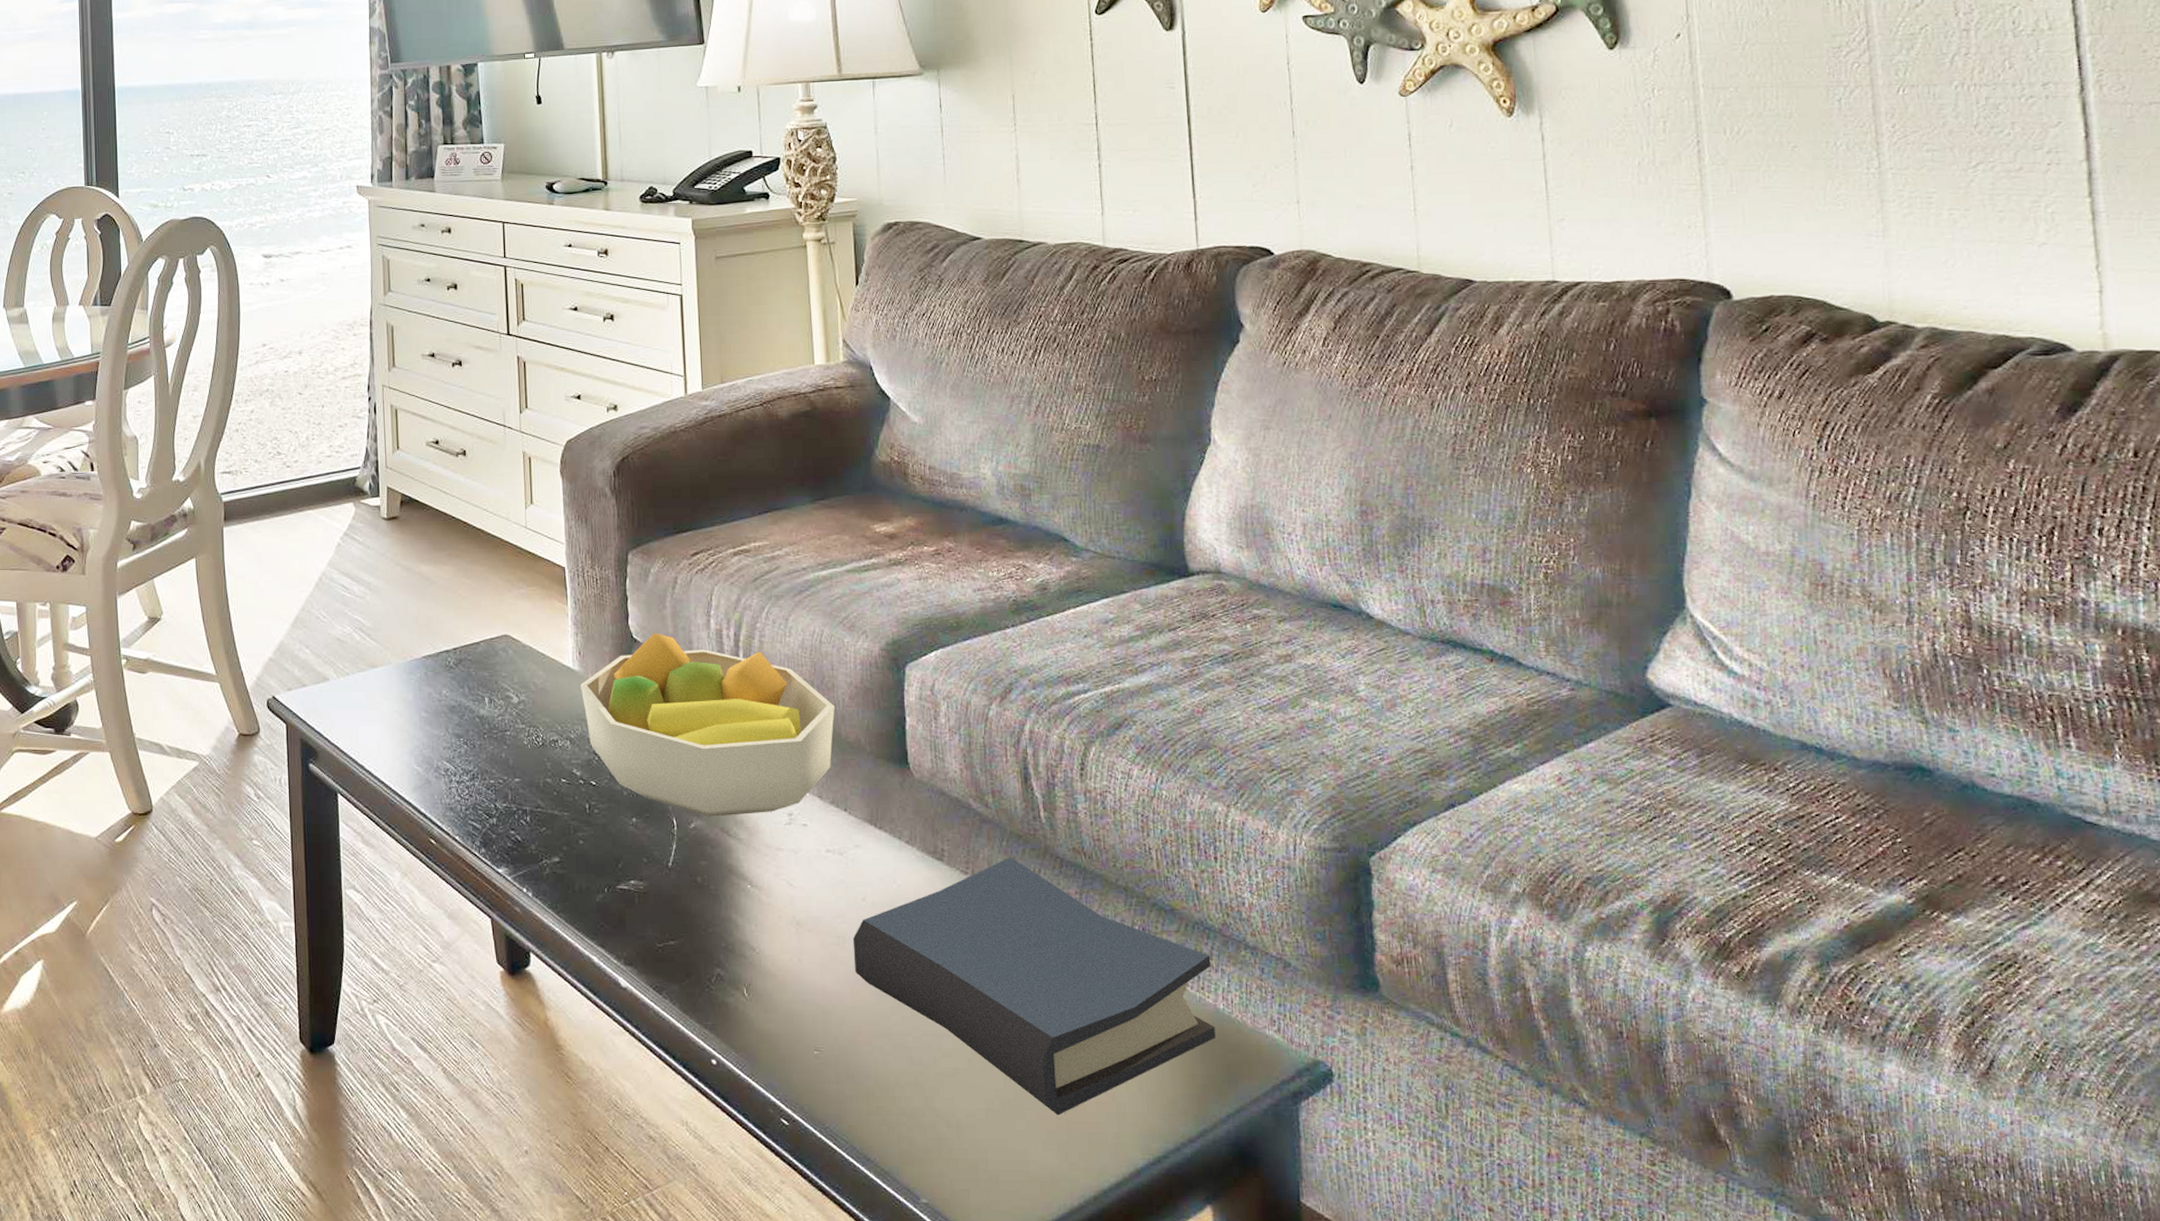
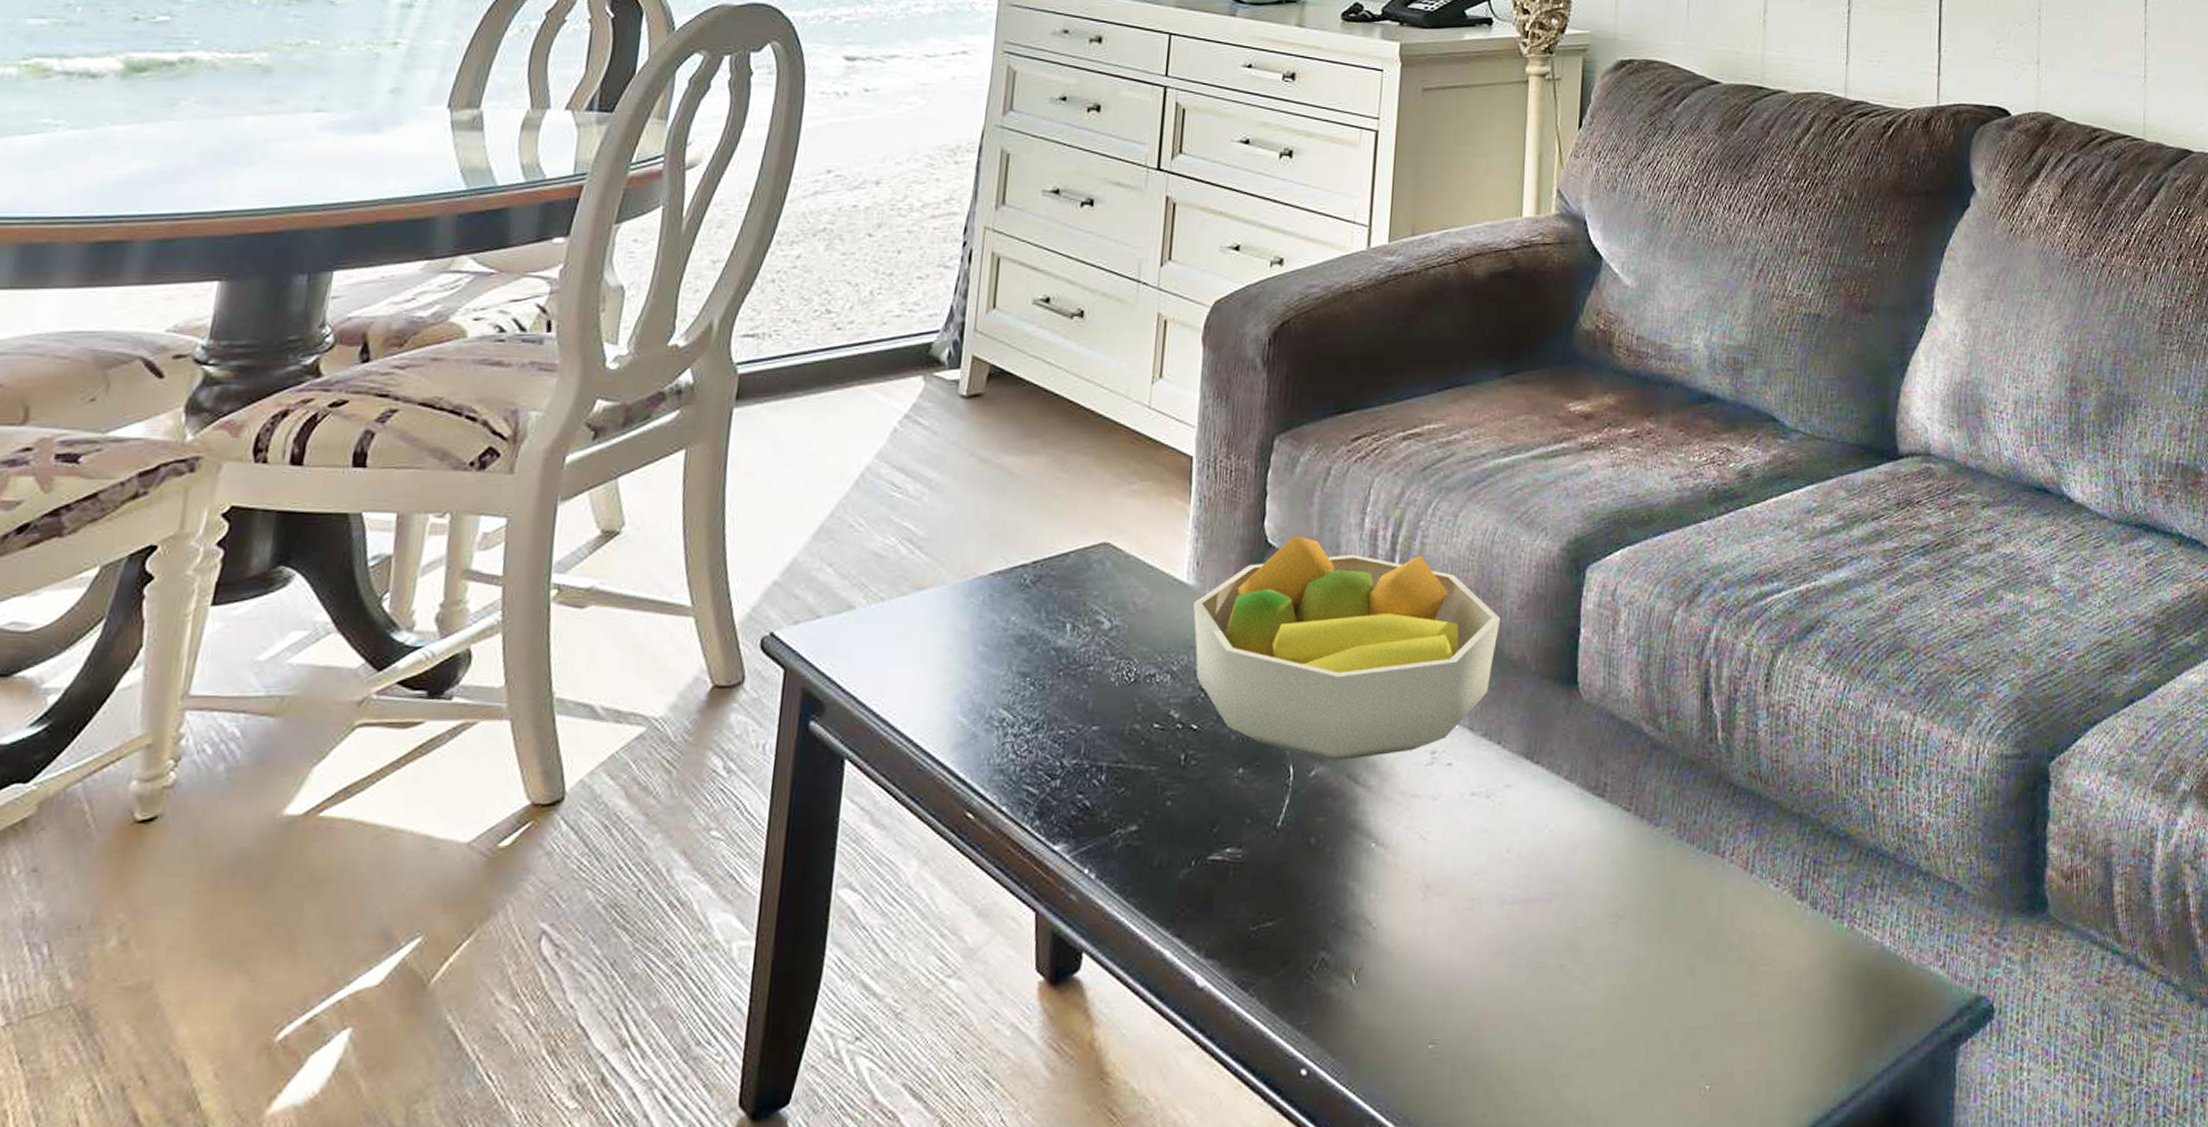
hardback book: present [852,857,1216,1116] -> none [1489,787,1882,1093]

